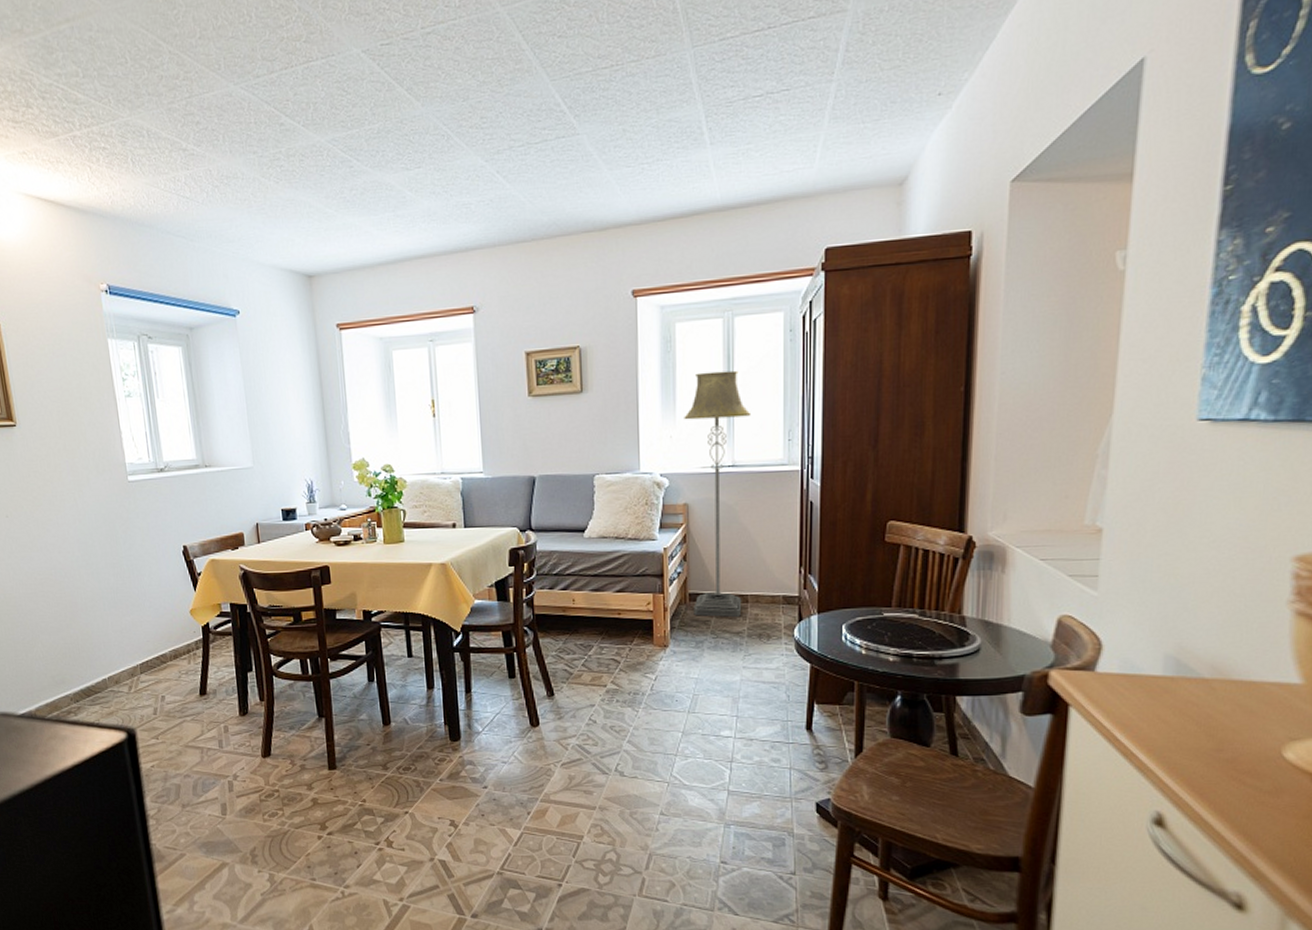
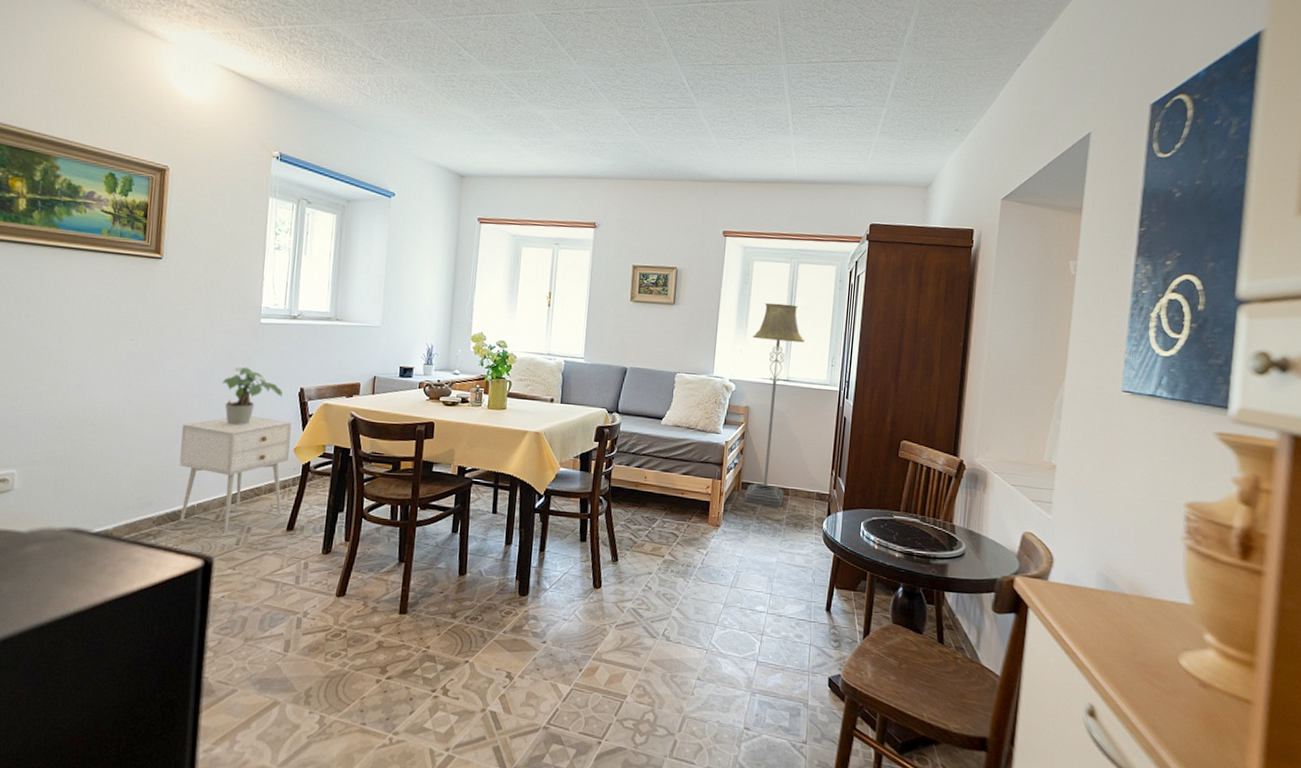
nightstand: none [75,582,192,702] -> present [179,416,292,532]
potted plant: none [105,530,167,593] -> present [223,367,283,426]

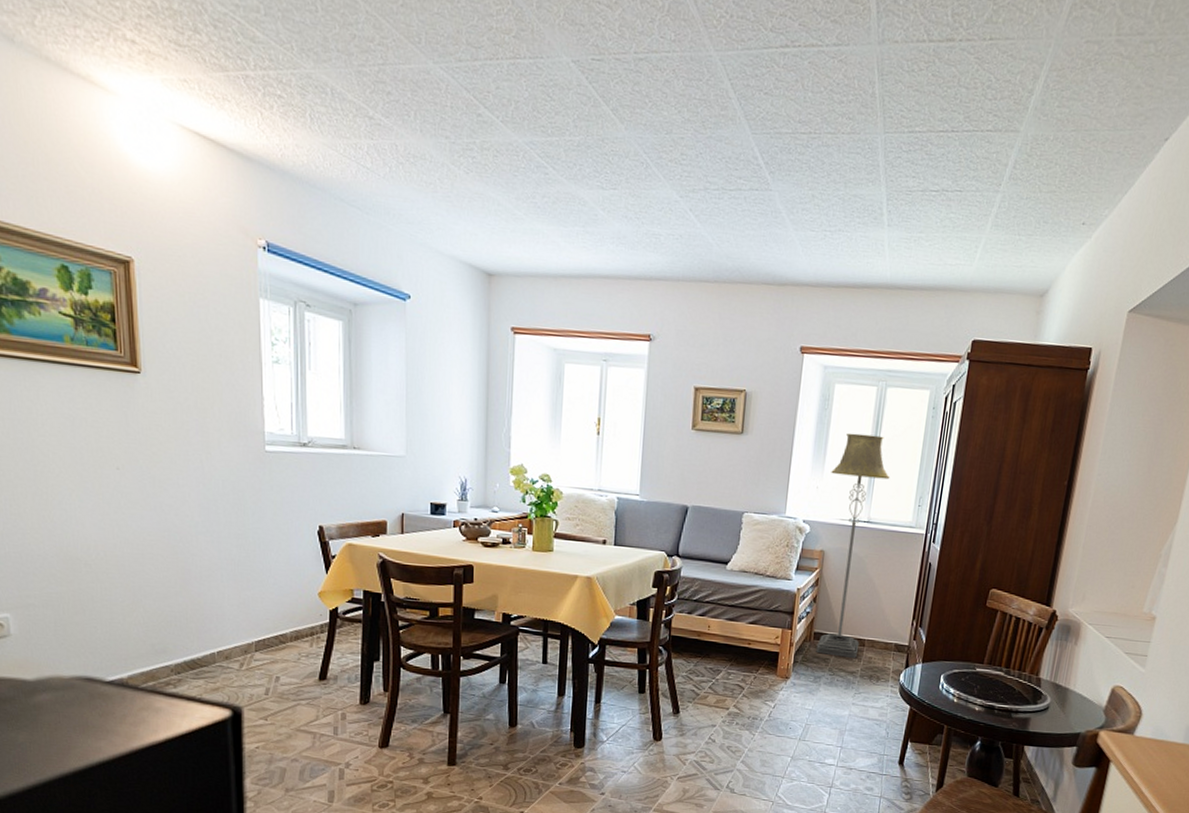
nightstand: present [179,416,292,532] -> none [189,557,313,681]
potted plant: present [223,367,283,426] -> none [230,501,299,568]

